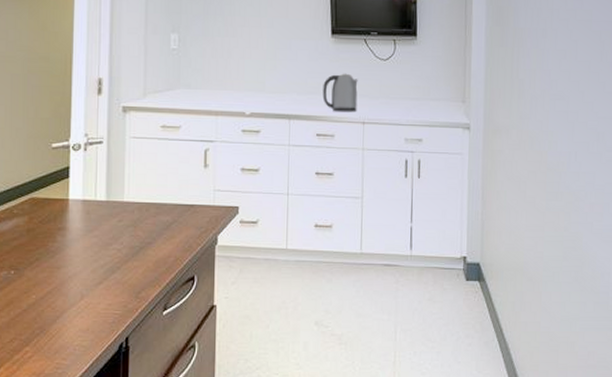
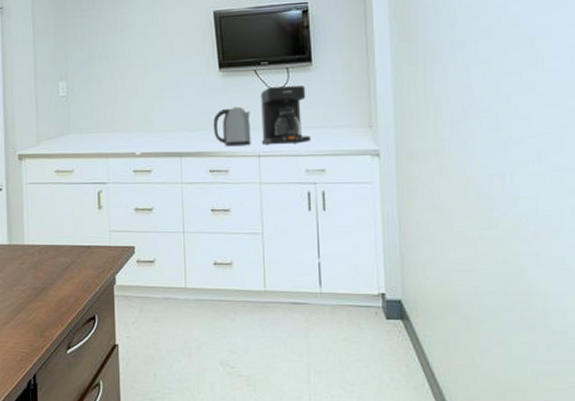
coffee maker: none [366,57,412,114] -> present [261,86,312,145]

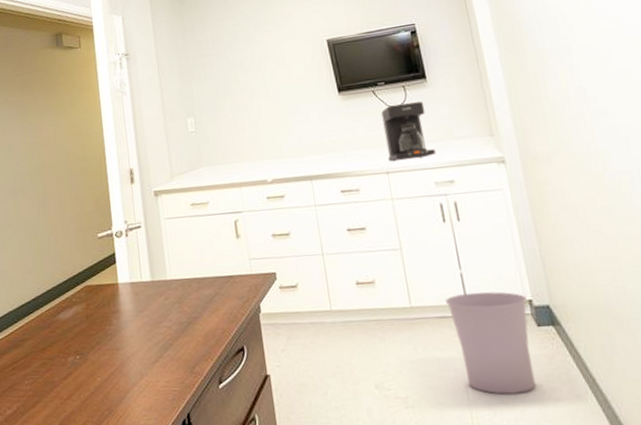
kettle: present [213,106,251,147] -> none [338,126,379,167]
waste bin: none [299,282,380,381] -> present [445,291,537,395]

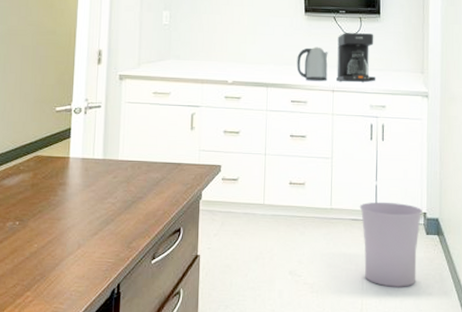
kettle: none [338,126,379,167] -> present [297,46,328,82]

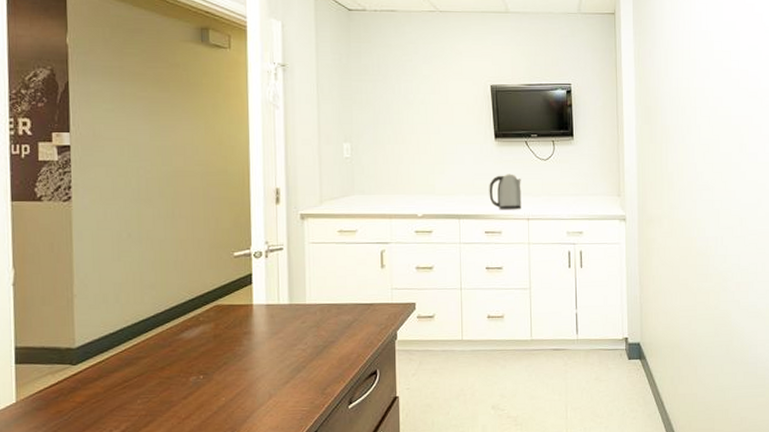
coffee maker: present [335,33,376,83] -> none [530,157,572,210]
waste bin: present [359,201,423,287] -> none [560,329,624,414]

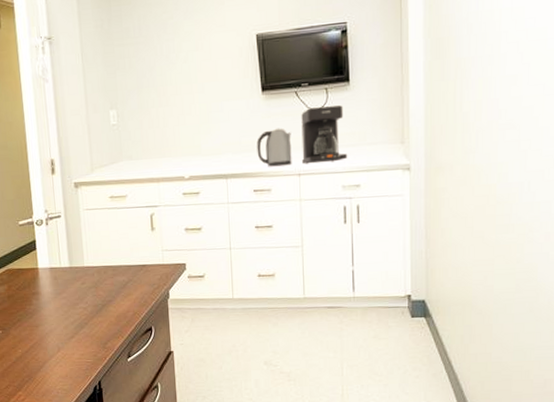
coffee maker: none [530,157,572,210] -> present [301,105,348,165]

